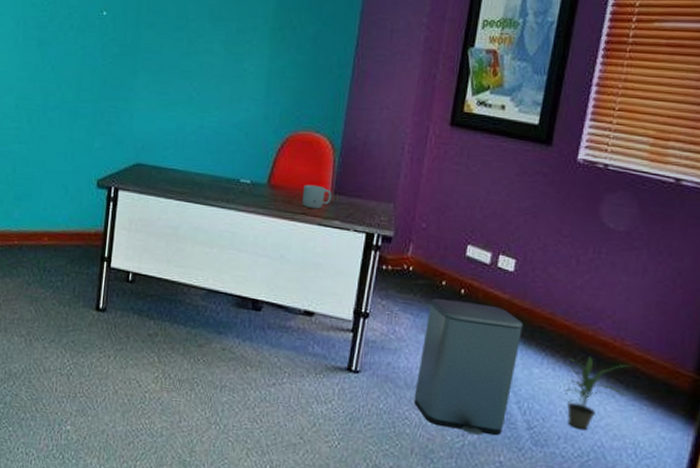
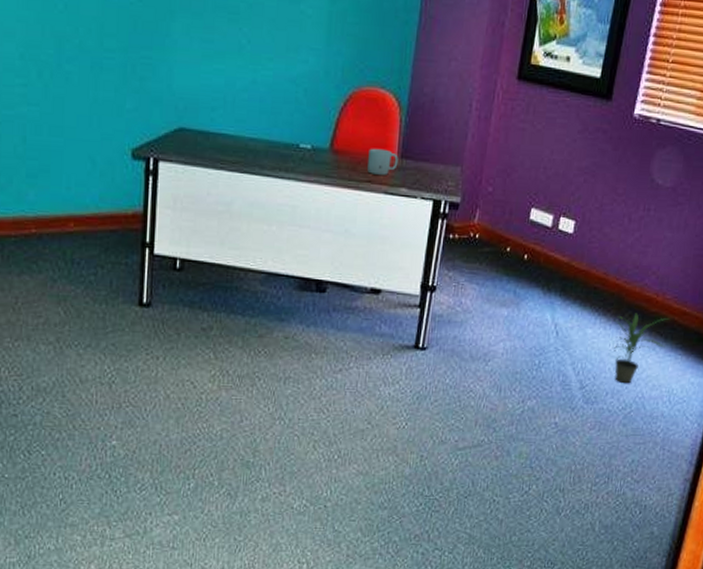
pedal bin: present [413,298,523,435] -> none [478,266,580,399]

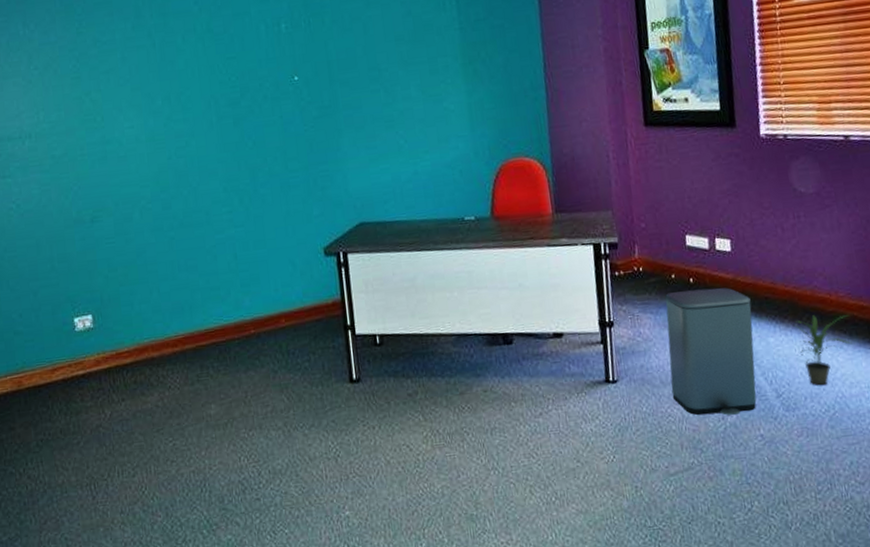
mug: present [367,148,399,175] -> none [526,208,554,232]
pedal bin: none [478,266,580,399] -> present [665,287,757,416]

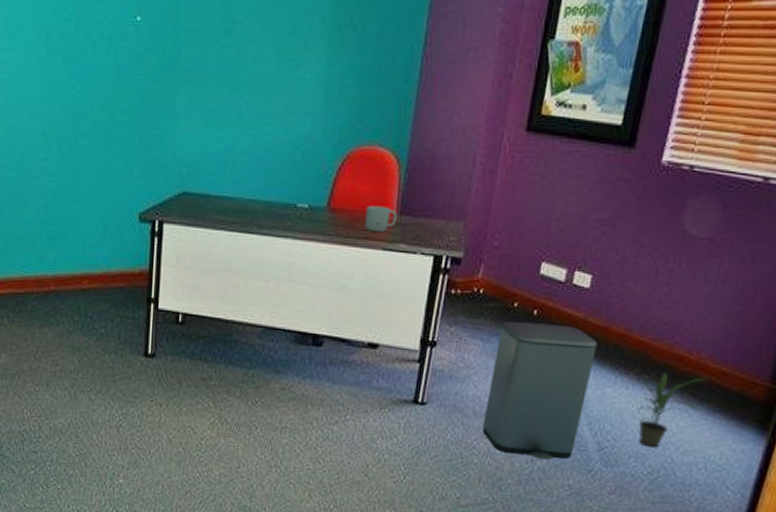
mug: none [526,208,554,232] -> present [365,205,397,232]

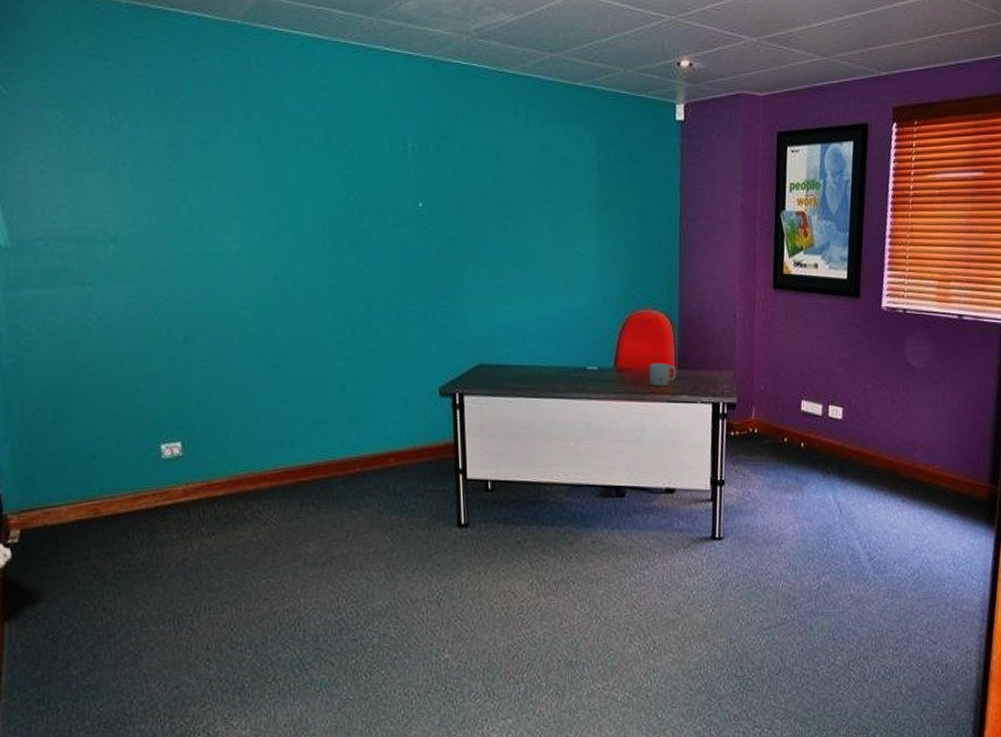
pedal bin: present [482,321,597,460] -> none [773,453,855,575]
potted plant: present [637,372,706,448] -> none [890,485,942,552]

